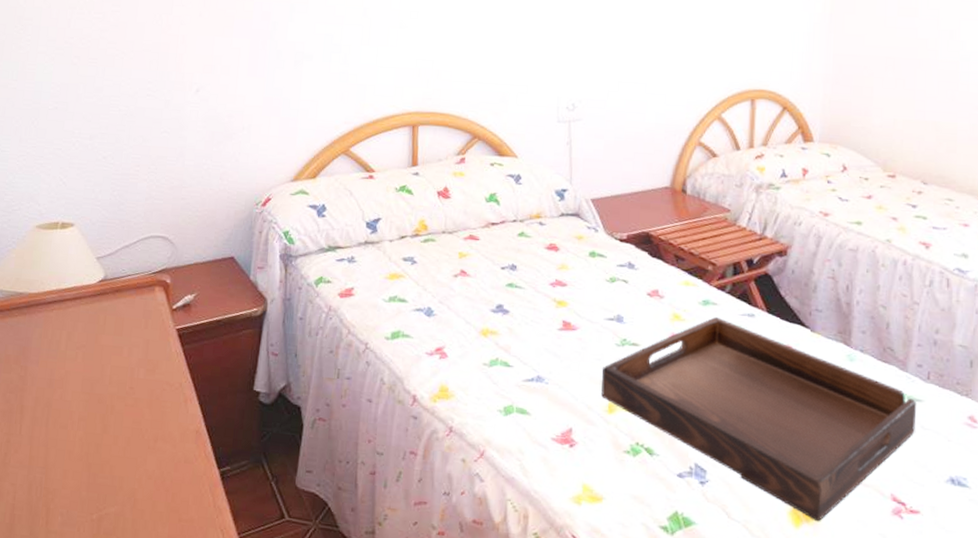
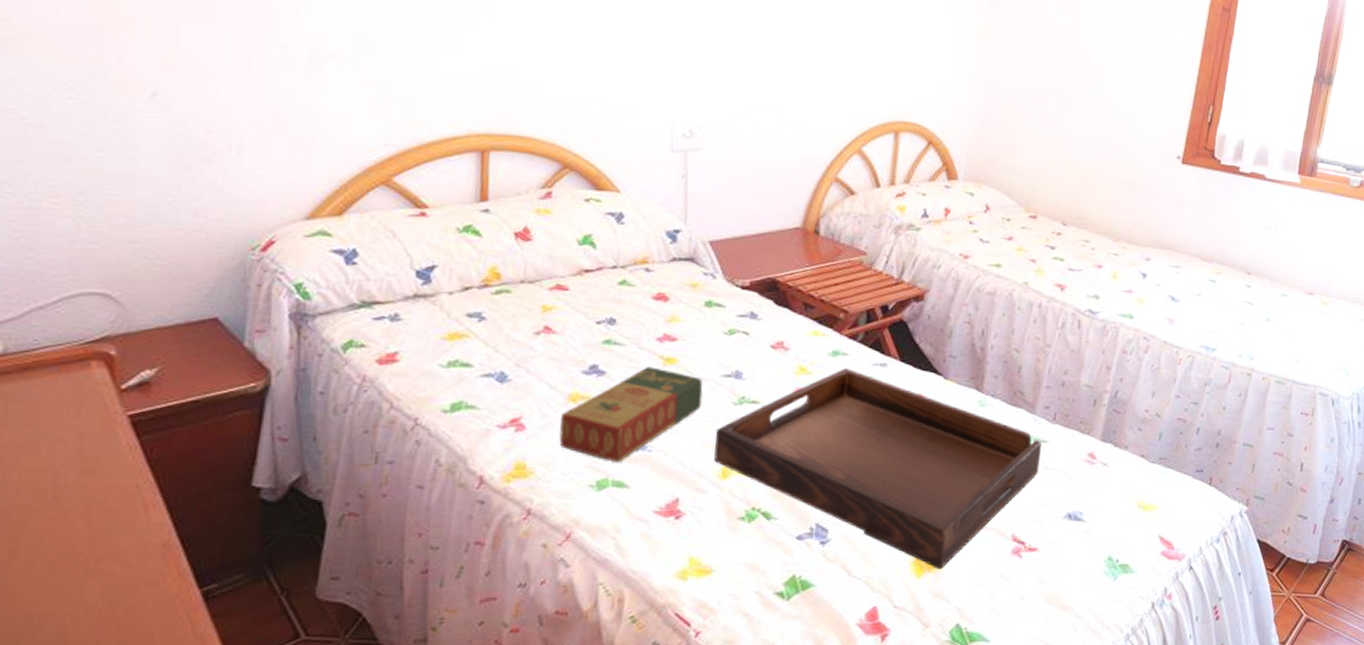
book: none [474,308,590,391] -> present [559,367,703,462]

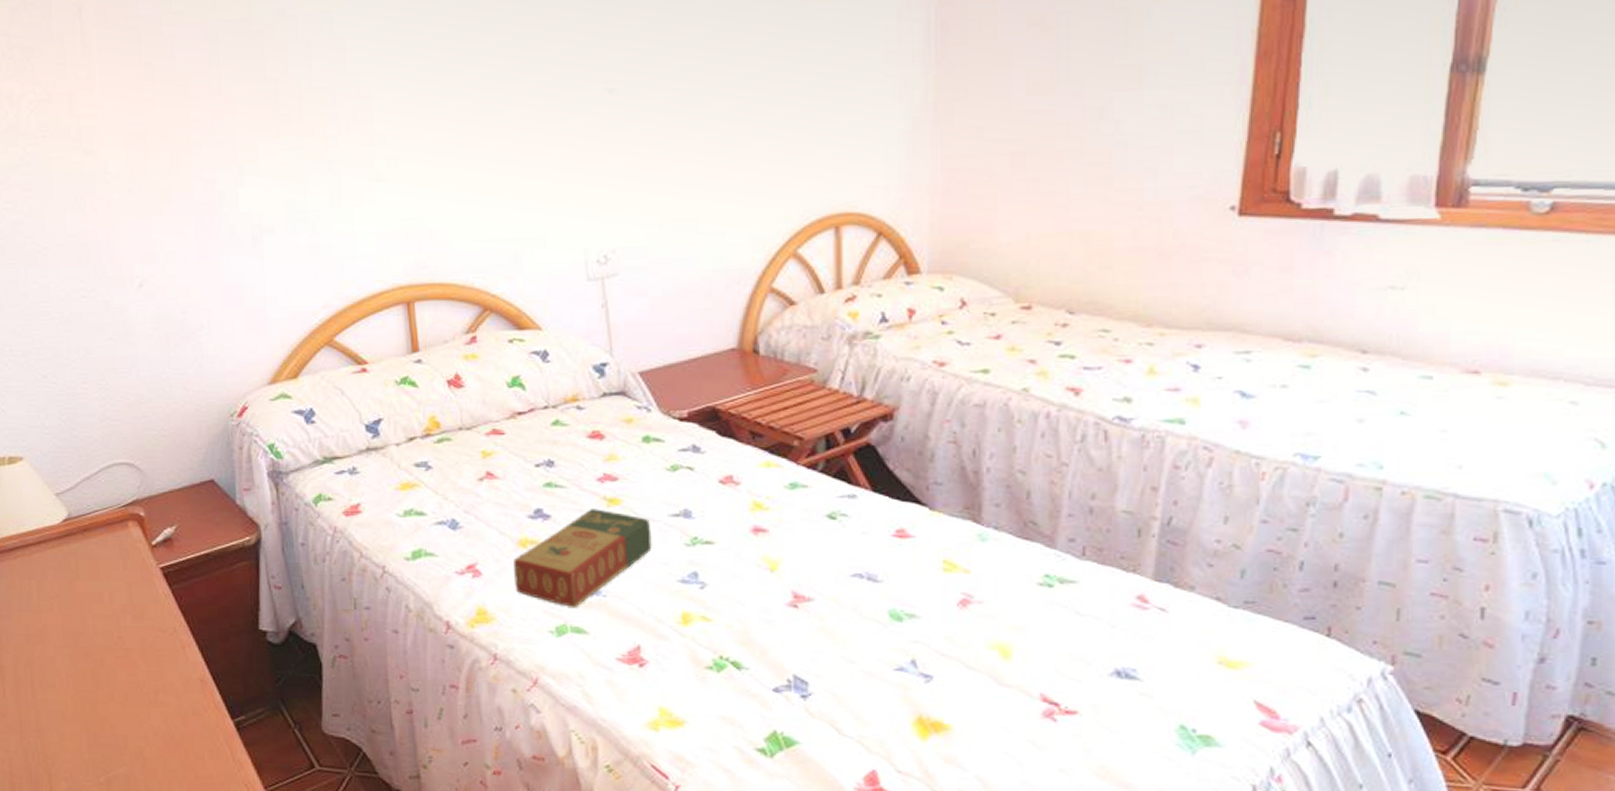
serving tray: present [714,368,1042,568] -> none [671,502,1070,730]

